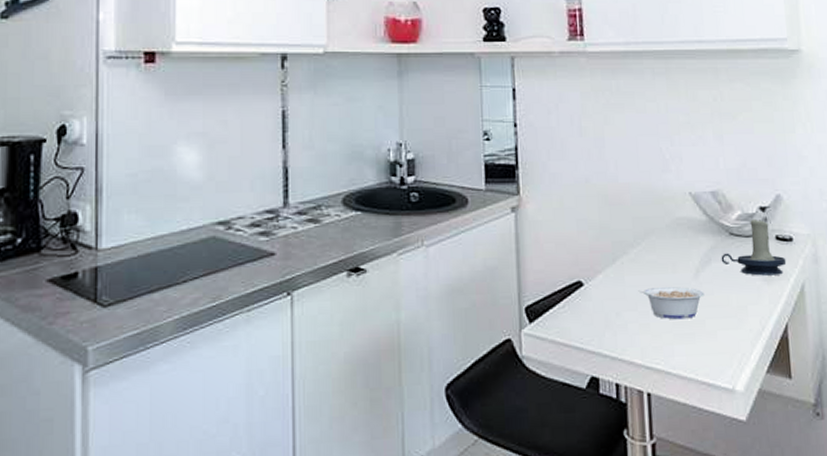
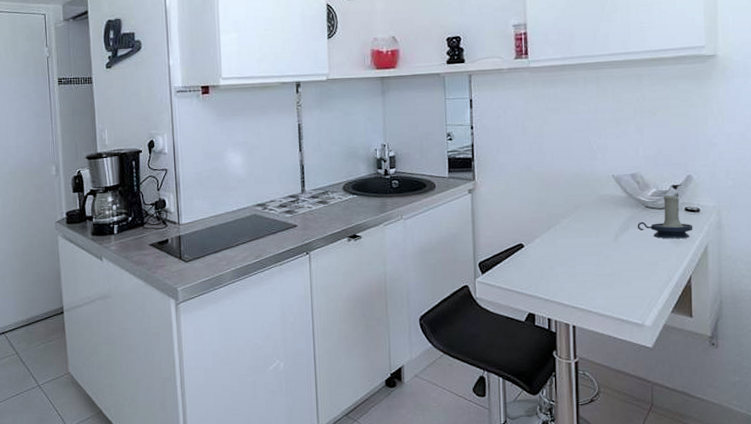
legume: present [638,287,705,320] -> none [568,248,622,272]

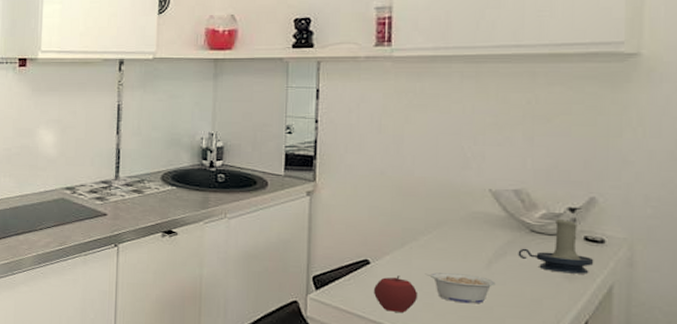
apple: none [528,255,564,286] -> present [373,276,418,313]
legume: none [568,248,622,272] -> present [425,272,496,304]

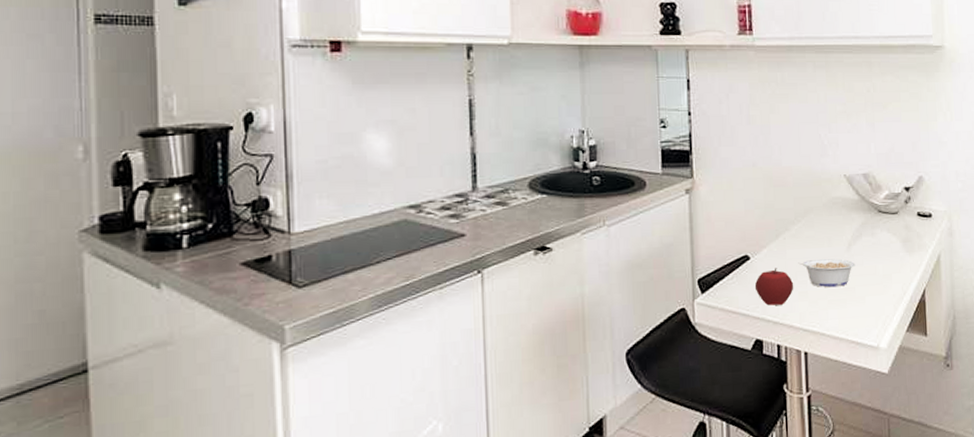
candle holder: present [518,218,594,274] -> none [870,197,926,248]

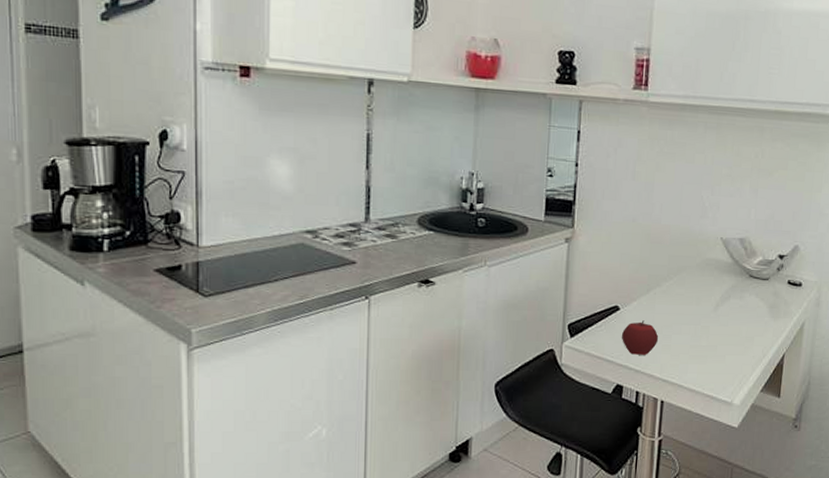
legume: present [798,259,856,288] -> none [665,316,720,344]

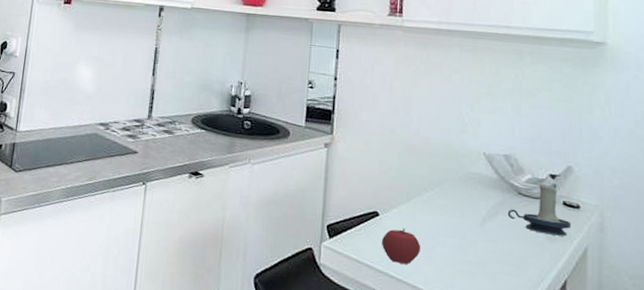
candle holder: none [738,264,793,314] -> present [507,183,571,237]

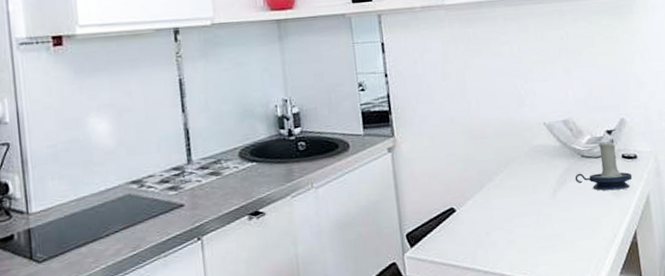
apple: present [381,228,421,264] -> none [462,218,502,256]

